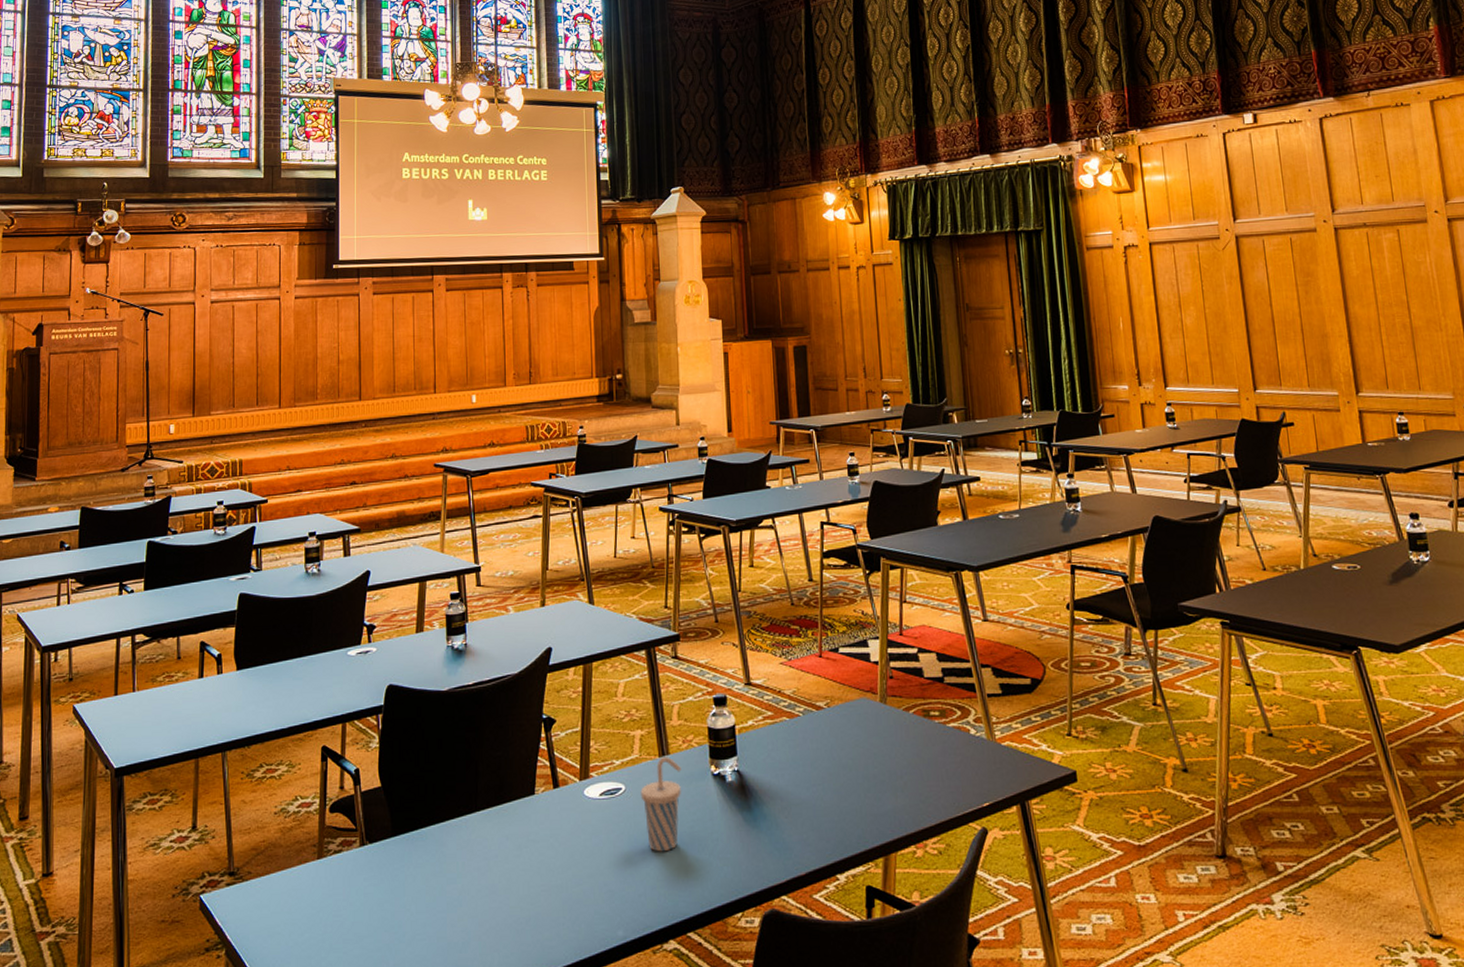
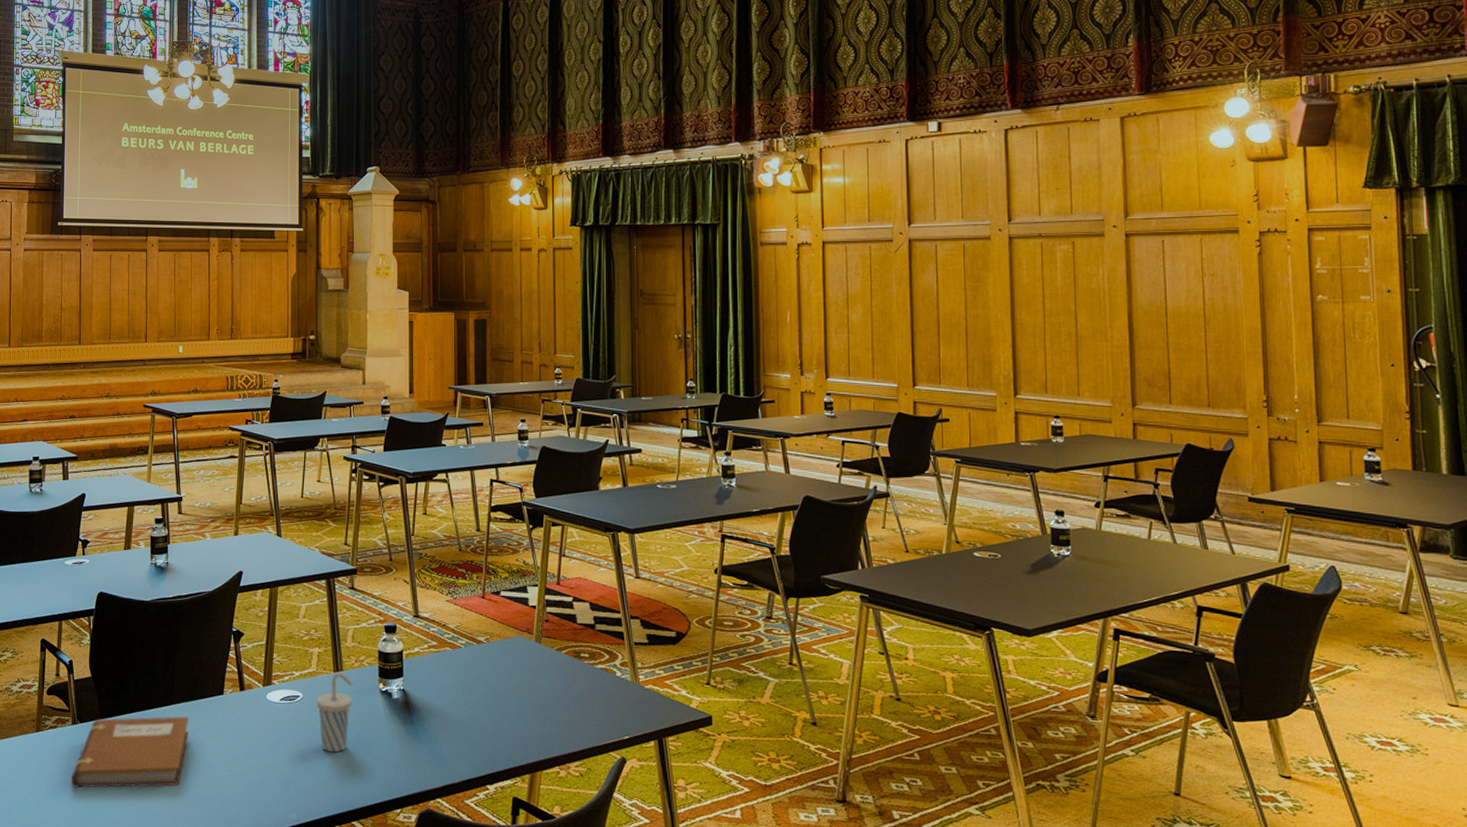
notebook: none [360,824,497,923] -> present [71,716,189,788]

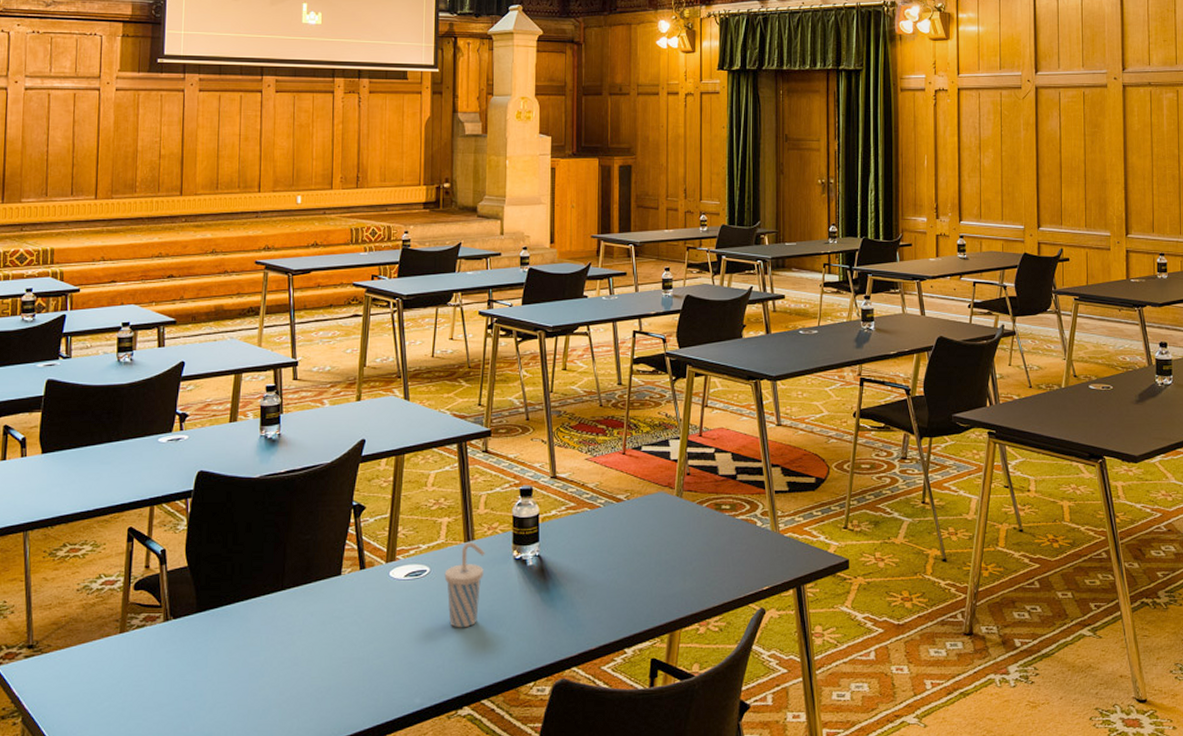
notebook: present [71,716,189,788] -> none [161,602,302,692]

